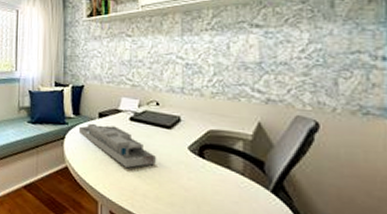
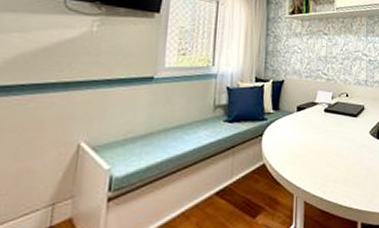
desk organizer: present [79,123,156,168] -> none [278,117,345,156]

